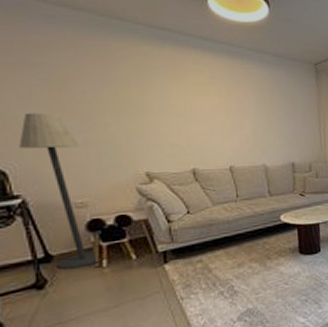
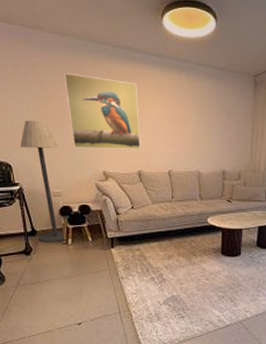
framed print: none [81,55,193,146] -> present [64,73,141,149]

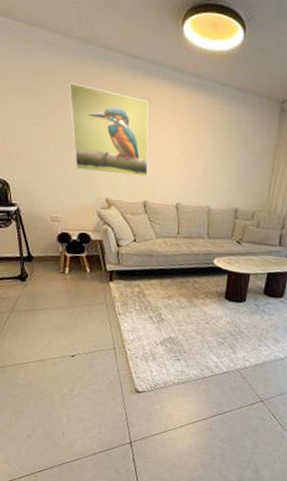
floor lamp: present [20,120,70,243] -> none [19,134,67,271]

